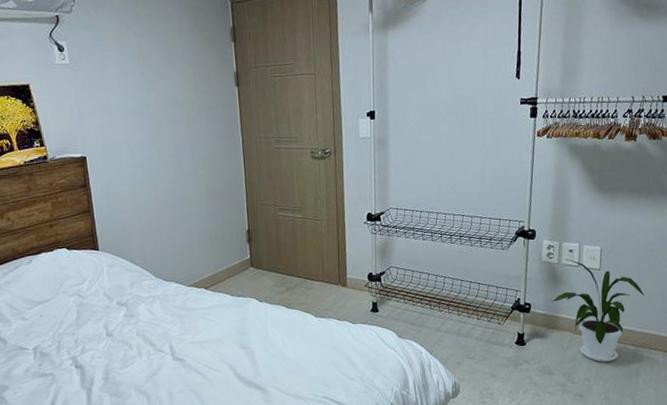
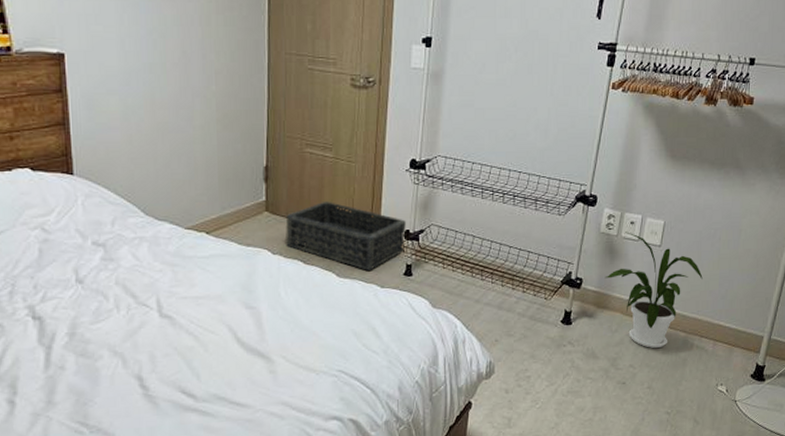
basket: none [268,254,370,310] -> present [286,200,406,270]

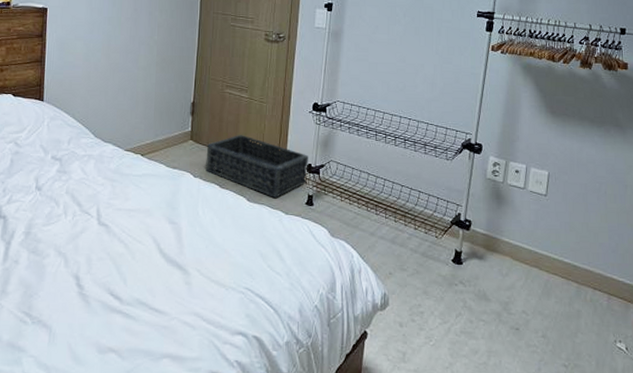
house plant: present [604,232,703,348] -> none [493,179,591,296]

